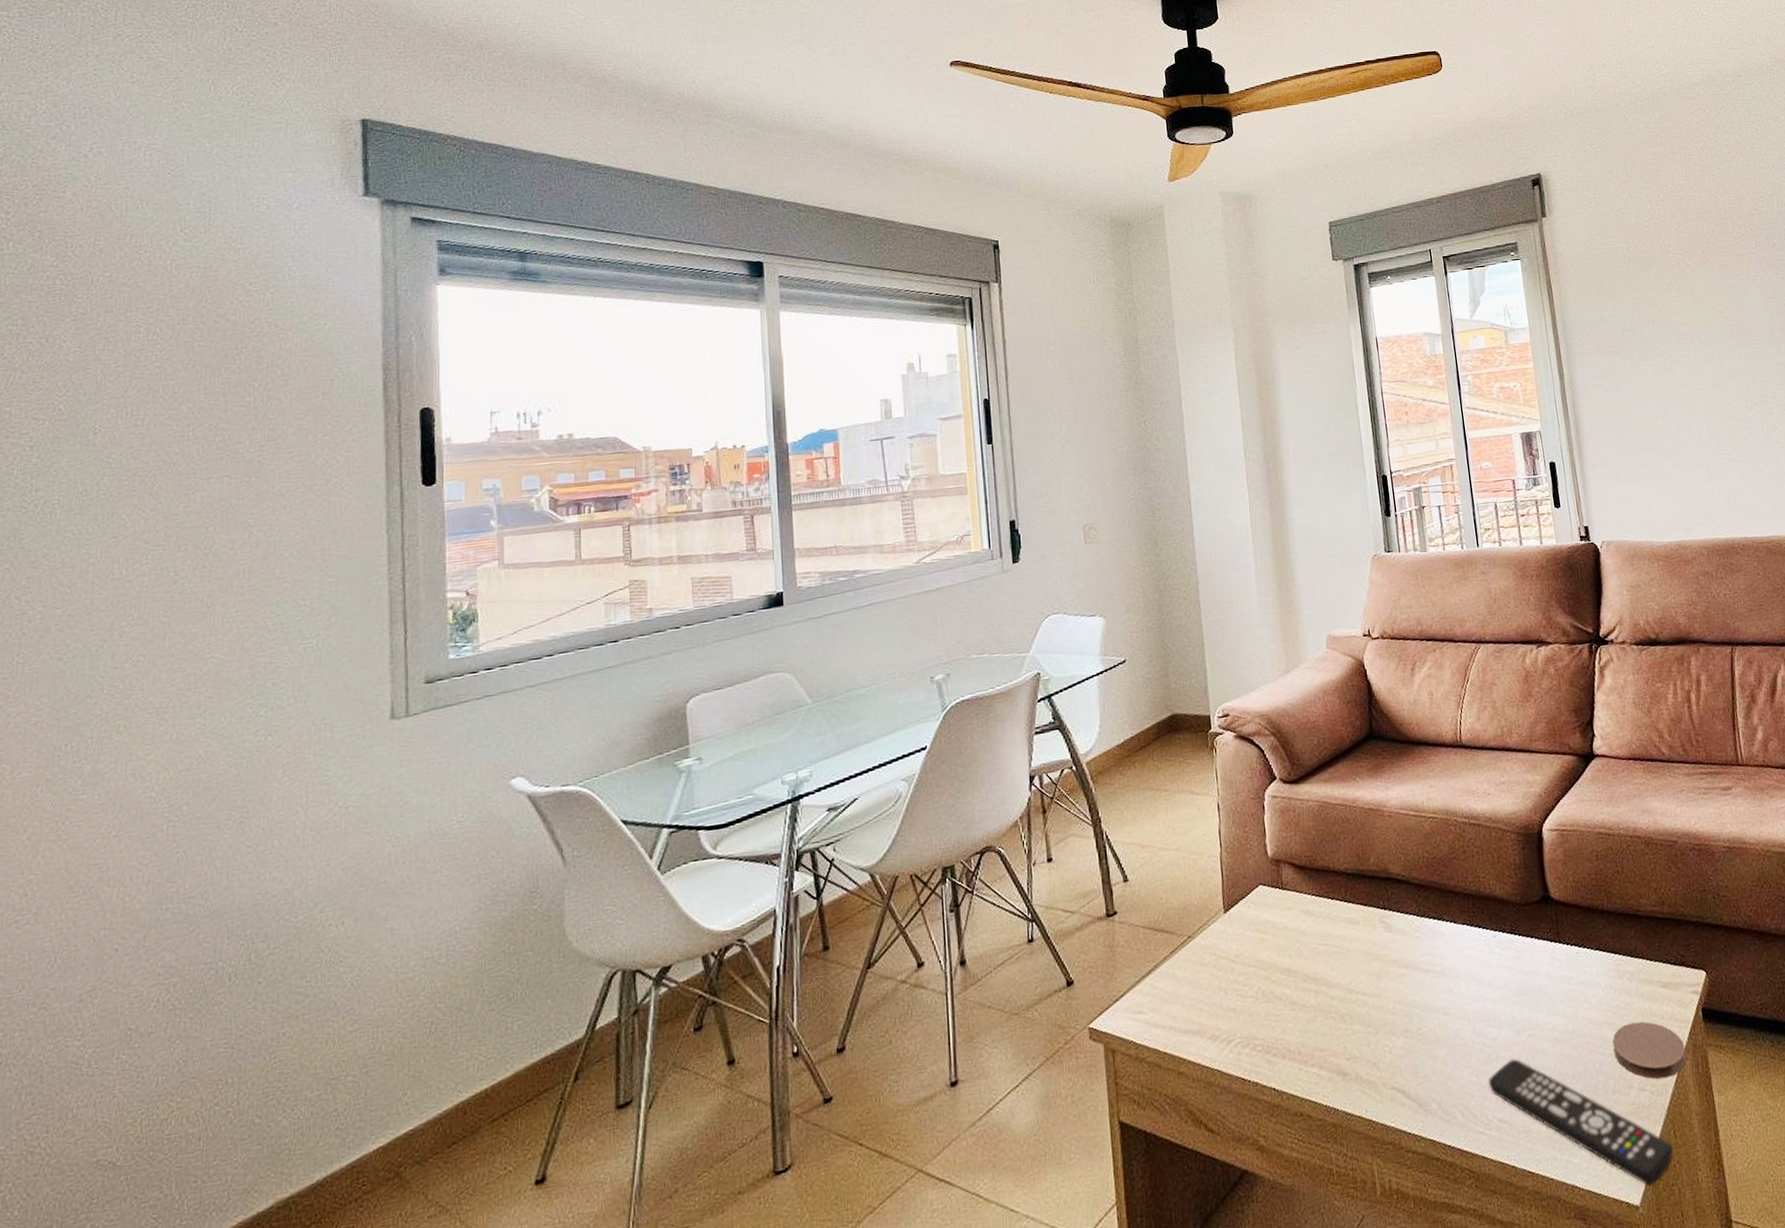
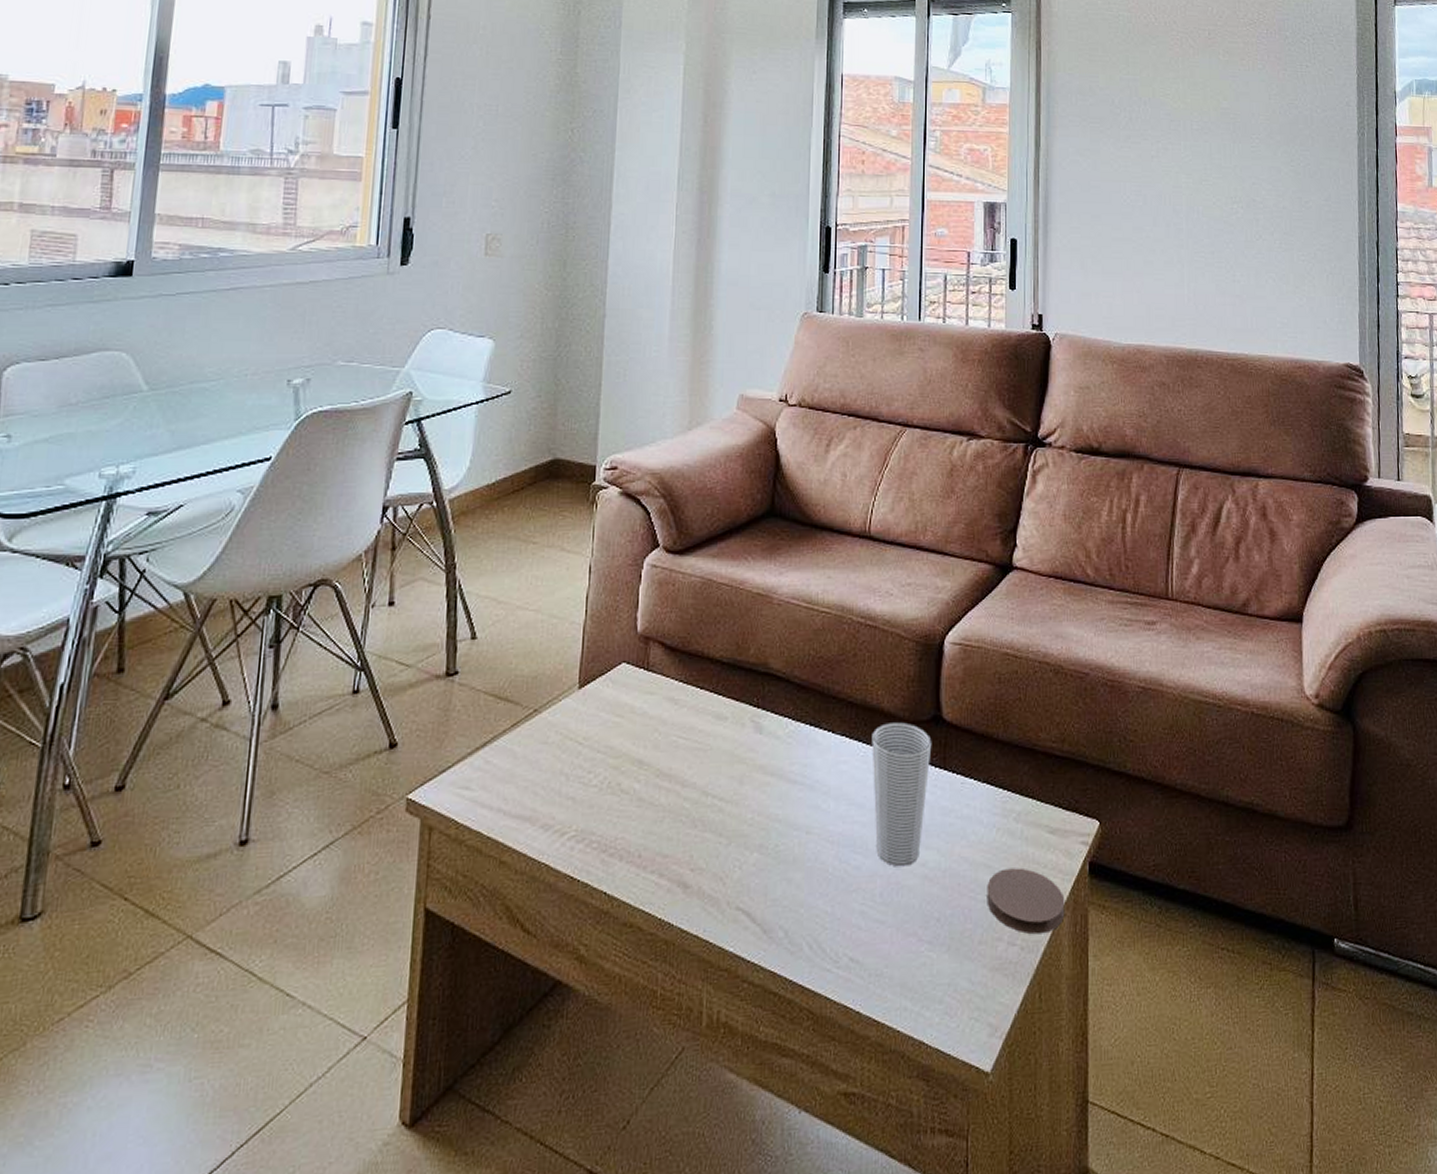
remote control: present [1487,1058,1673,1187] -> none [843,892,1035,1053]
cup: none [1489,905,1549,1035] -> present [872,722,932,867]

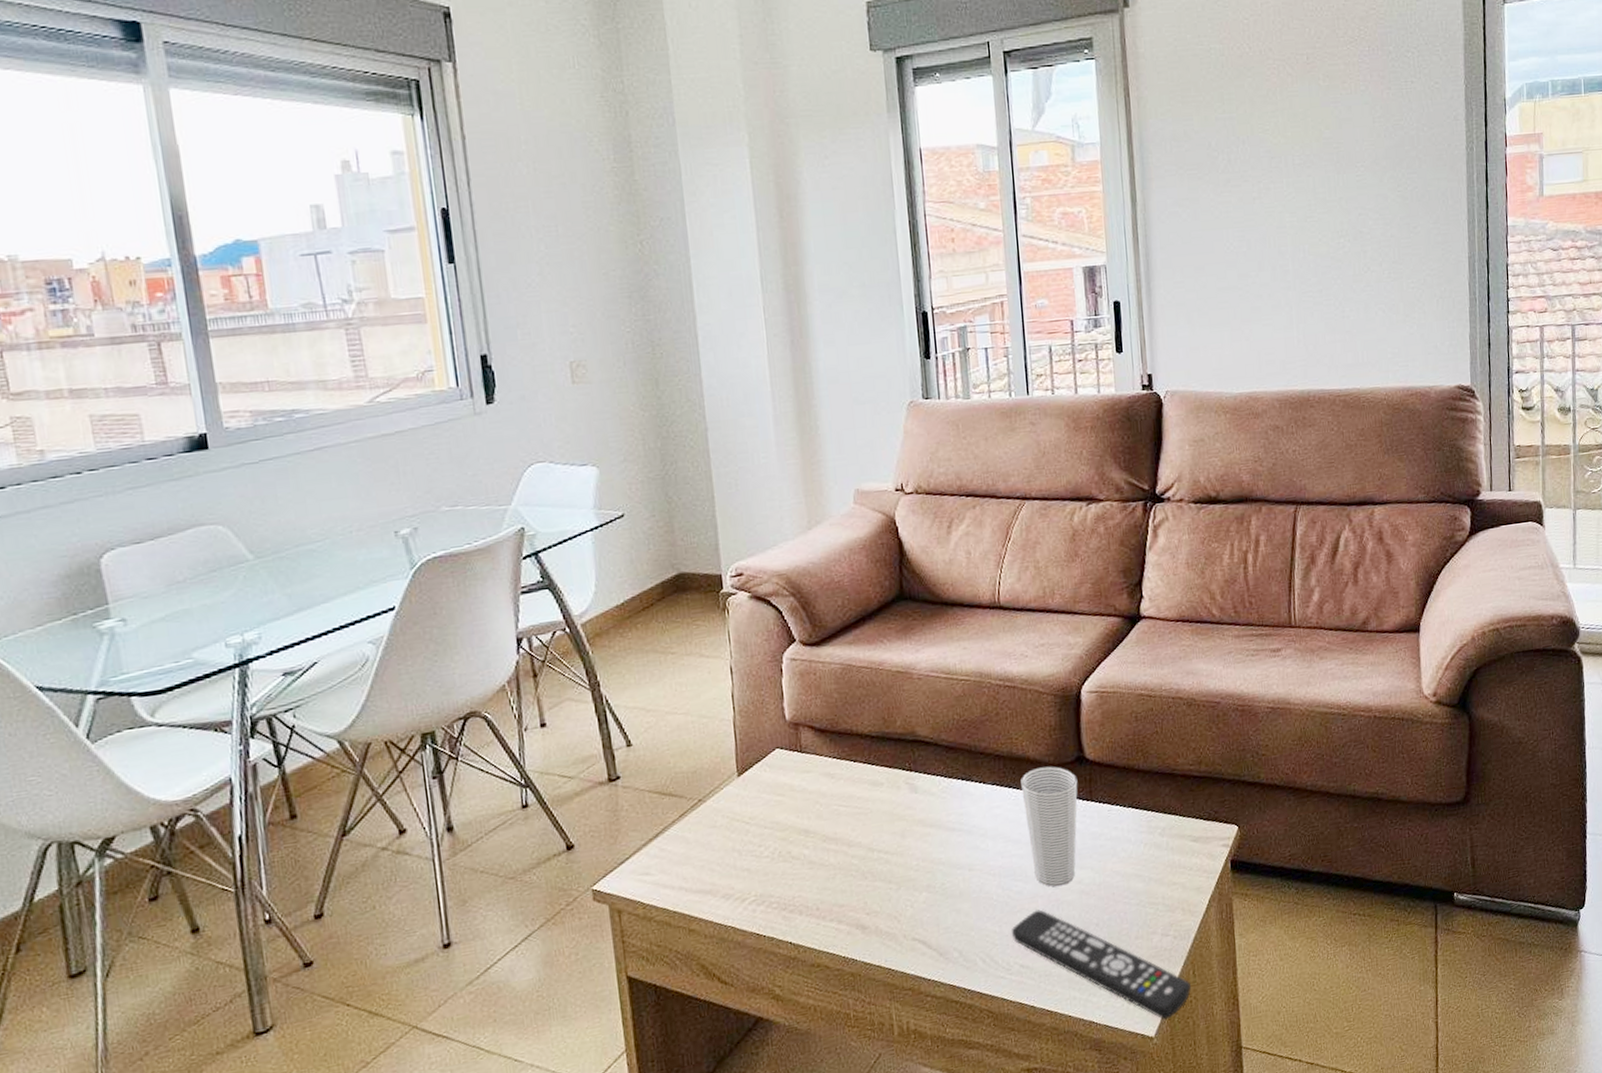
remote control: none [843,892,1035,1053] -> present [1011,909,1191,1020]
coaster: present [987,867,1065,935] -> none [1139,873,1212,925]

